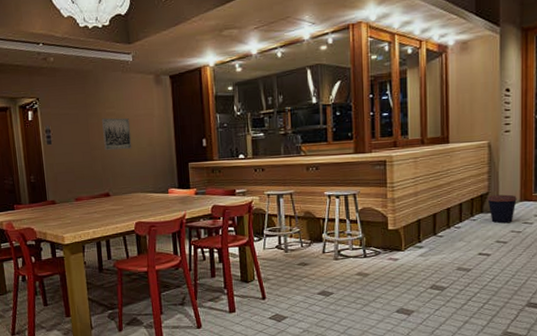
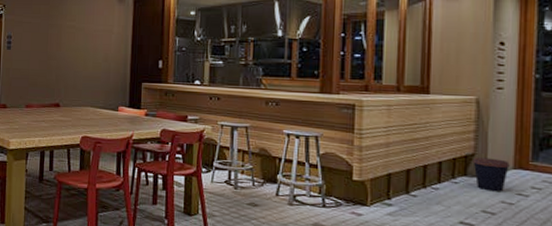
wall art: present [102,117,132,151] -> none [61,30,88,63]

